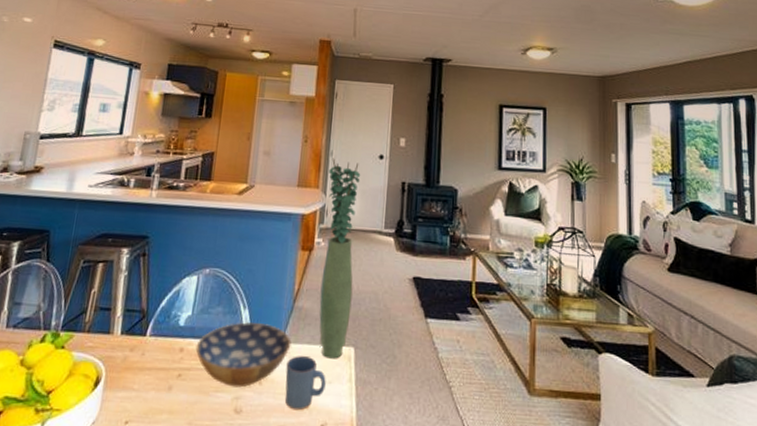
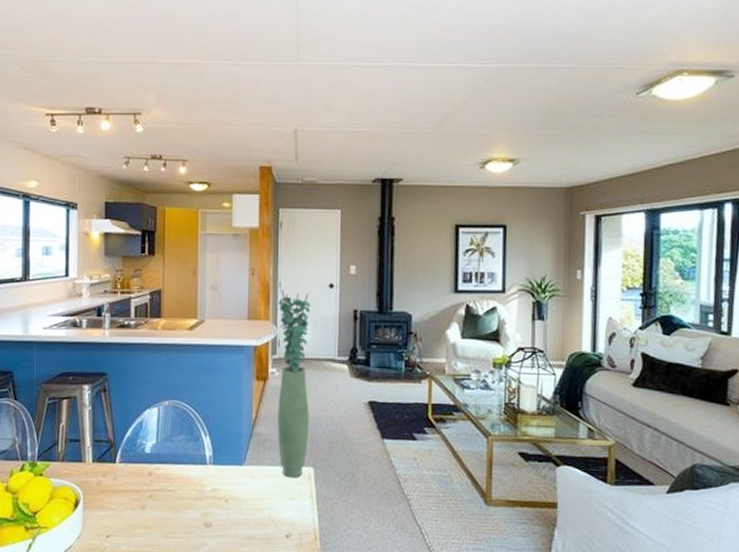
bowl: present [195,322,292,388] -> none [163,448,253,505]
mug: present [285,356,326,411] -> none [249,476,288,524]

